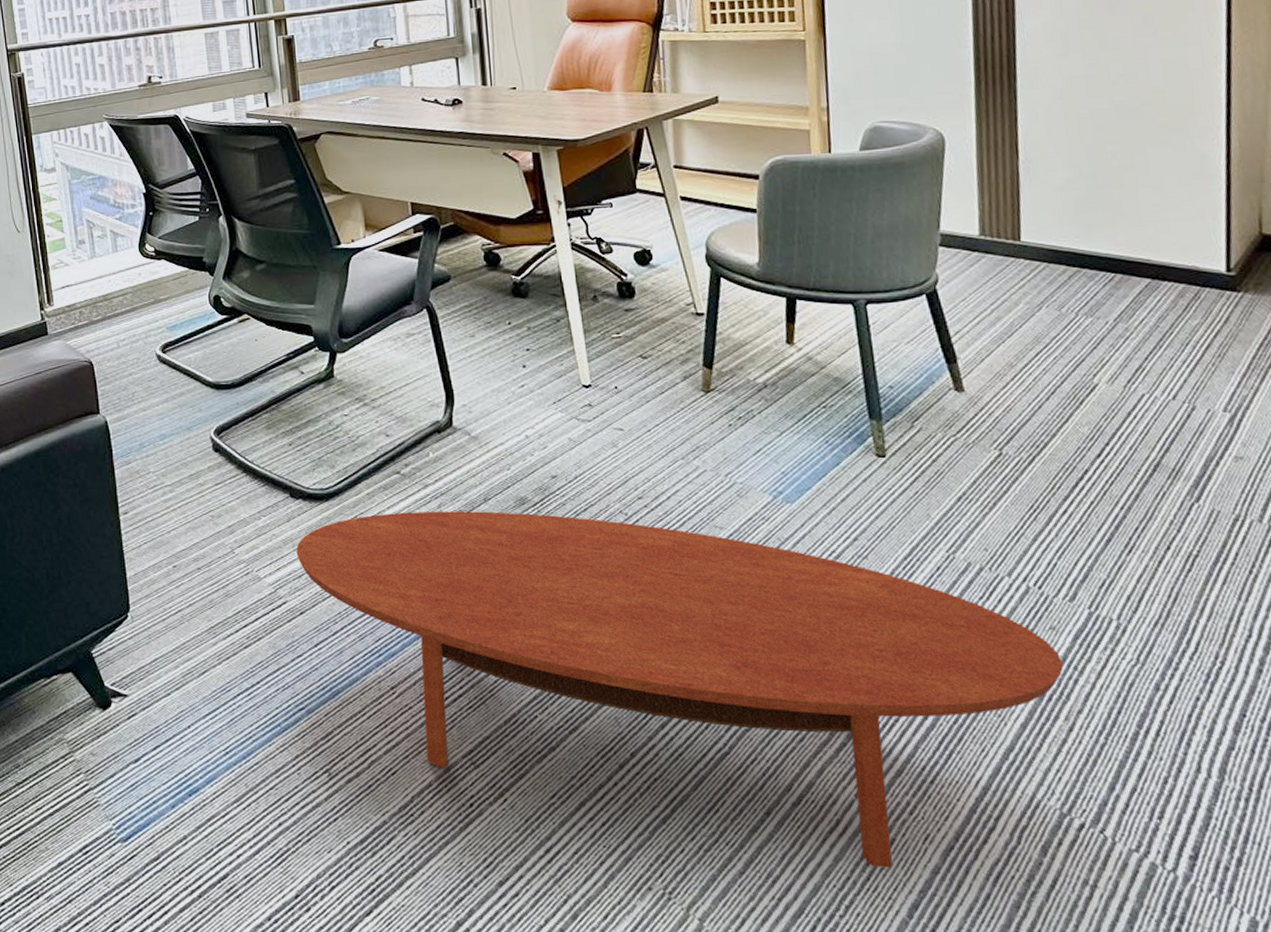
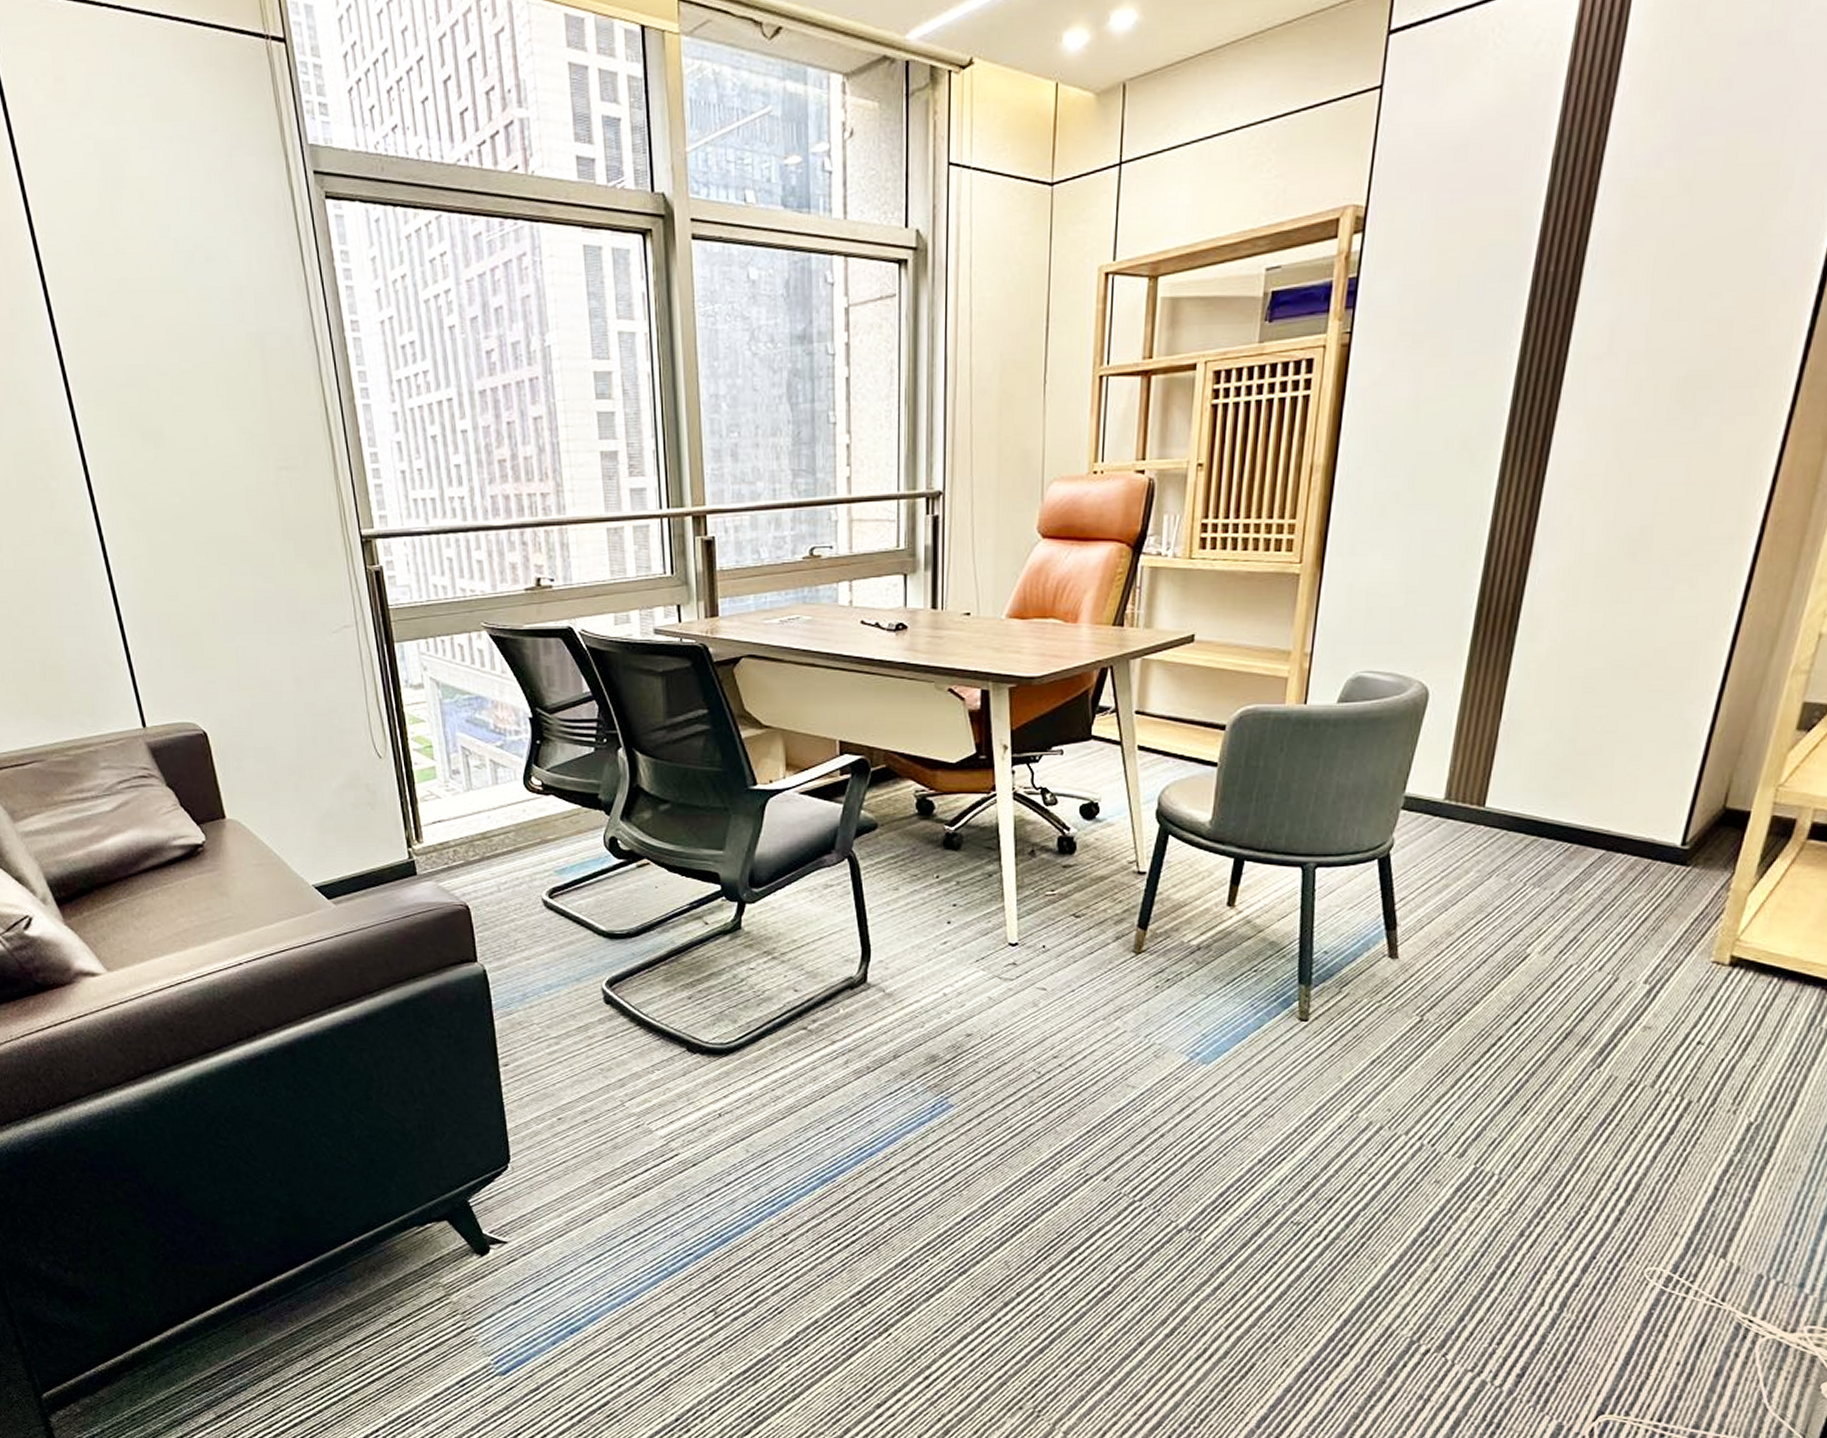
coffee table: present [296,511,1063,869] -> none [691,1067,1440,1388]

